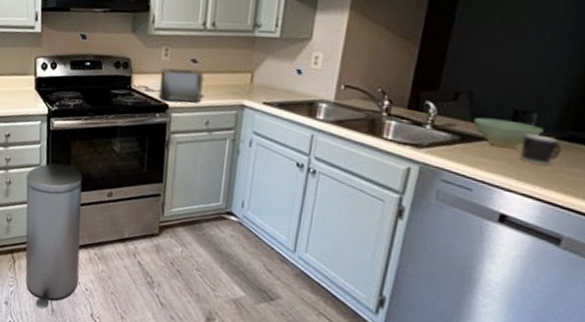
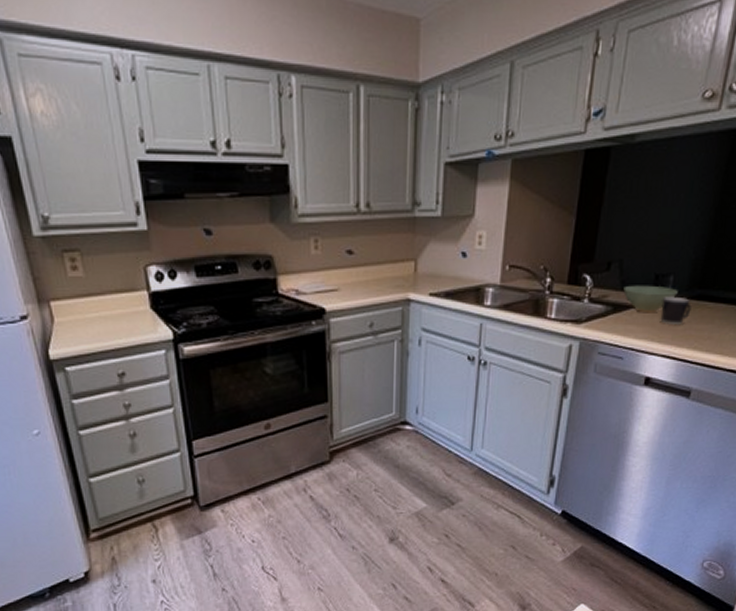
pedal bin: present [25,162,83,309] -> none [156,399,242,576]
toaster: present [158,68,205,103] -> none [312,263,365,305]

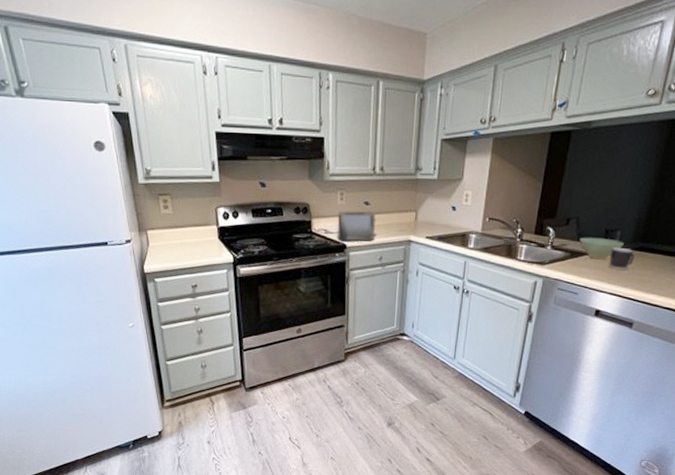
toaster: none [312,263,365,305] -> present [336,211,377,242]

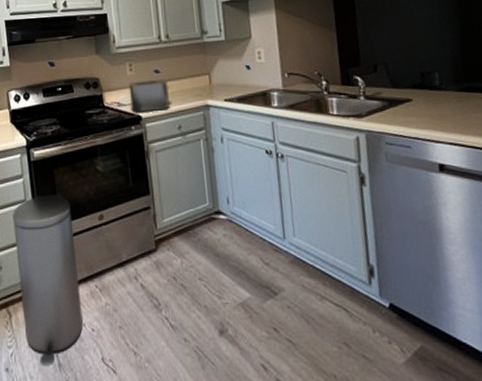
pedal bin: none [217,307,276,441] -> present [13,194,83,365]
bowl: present [579,237,624,260] -> none [394,81,447,106]
mug: present [608,247,635,271] -> none [433,90,465,116]

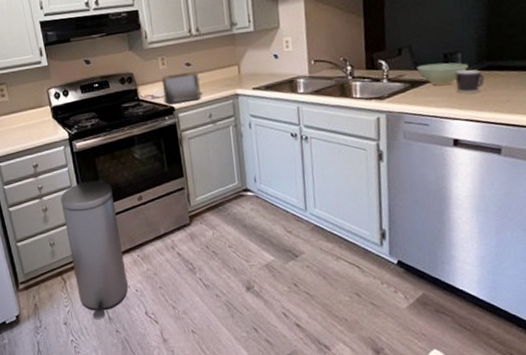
bowl: none [394,81,447,106] -> present [417,62,468,86]
mug: none [433,90,465,116] -> present [454,69,485,94]

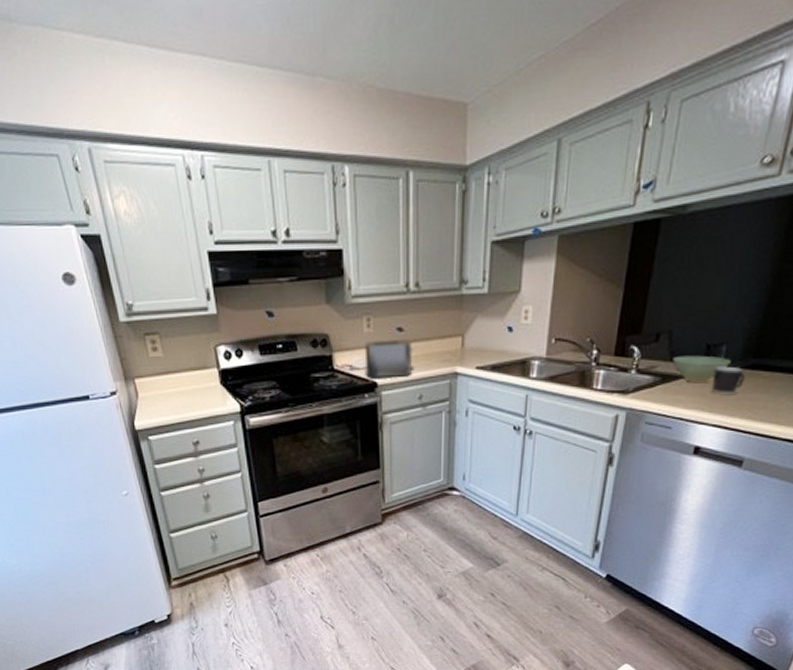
pedal bin: present [60,180,128,319] -> none [227,465,302,622]

